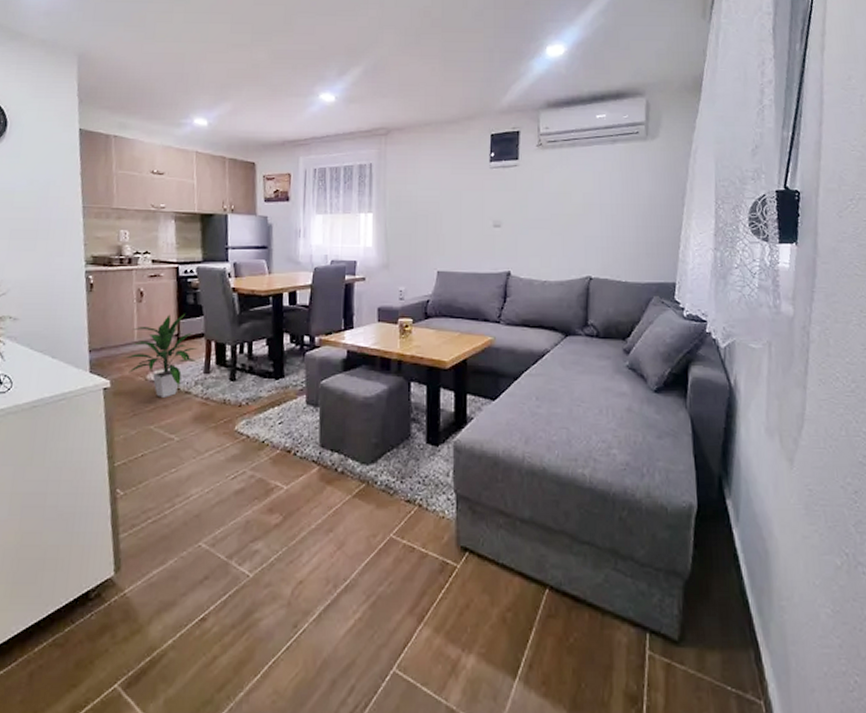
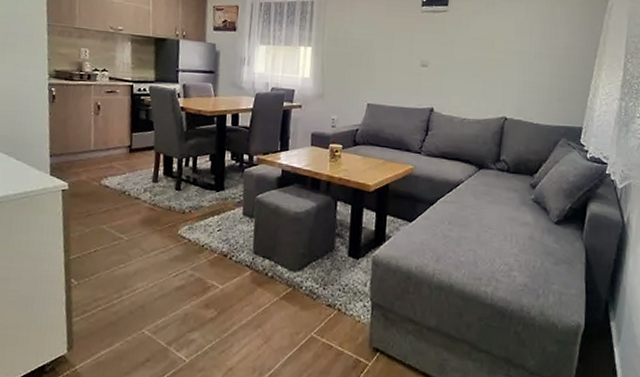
indoor plant: present [124,313,199,397] -> none [81,127,148,201]

